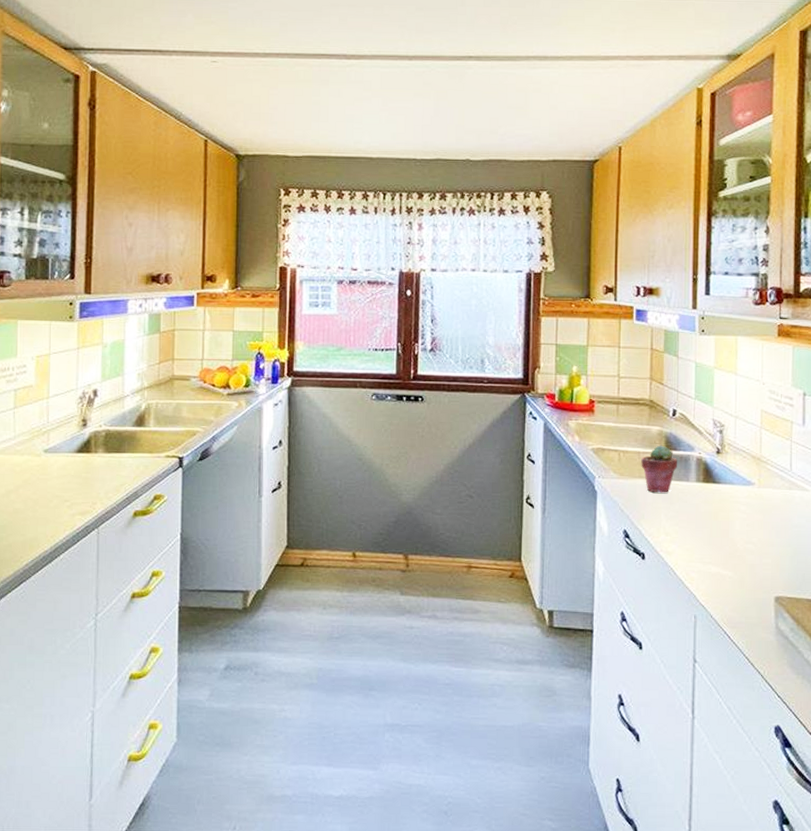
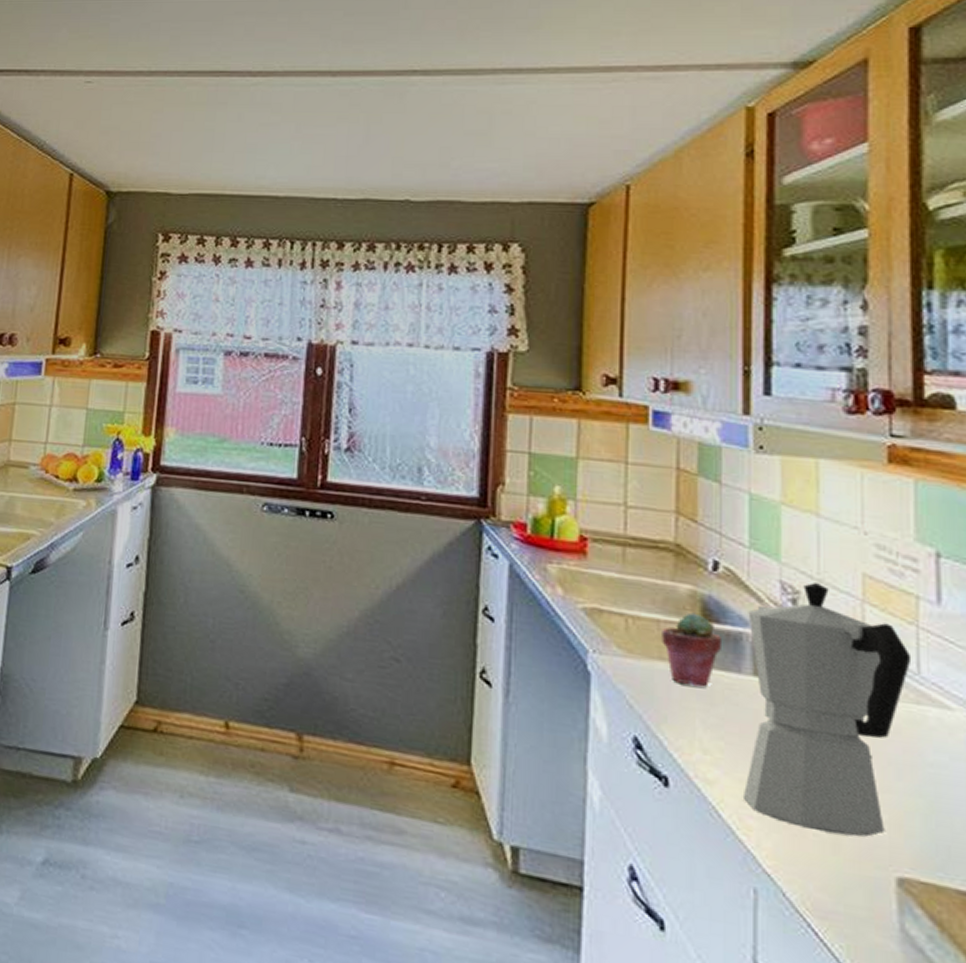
moka pot: none [688,419,787,575] -> present [742,583,912,837]

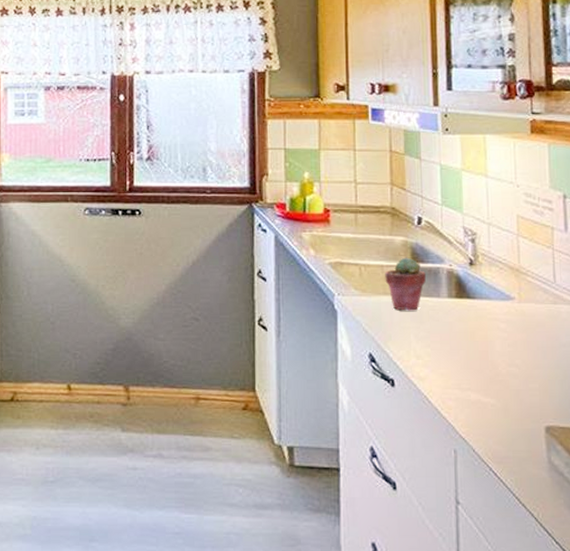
moka pot: present [742,583,912,837] -> none [443,226,550,403]

